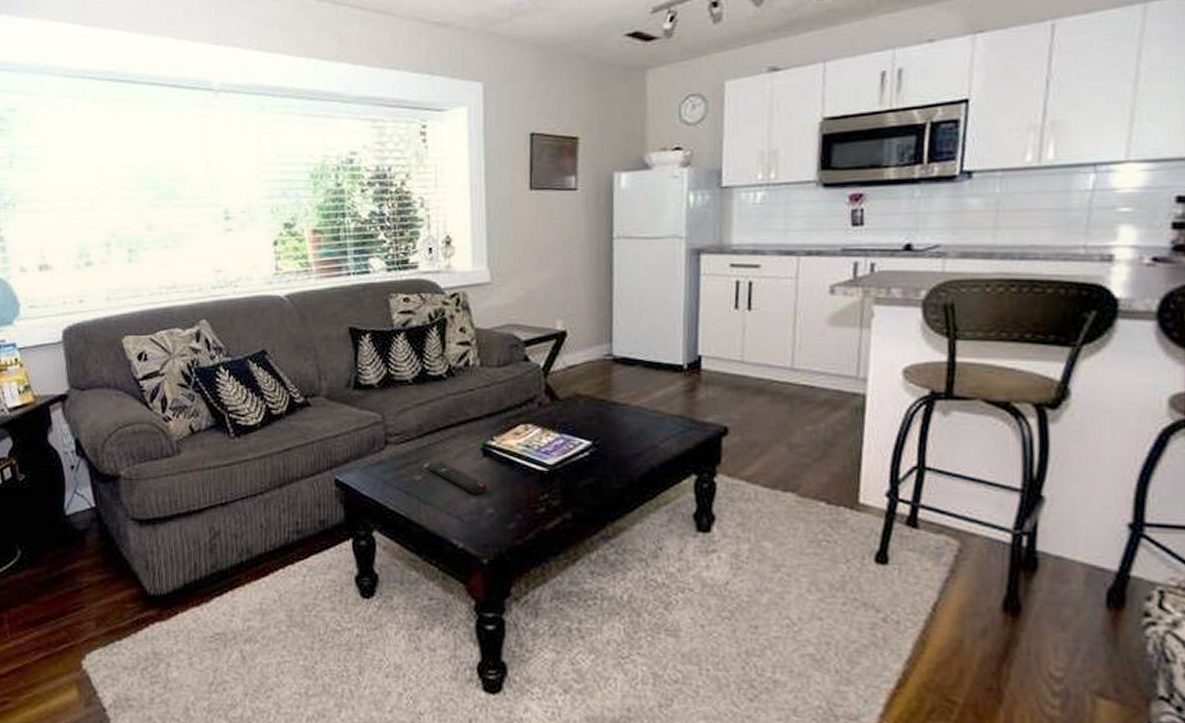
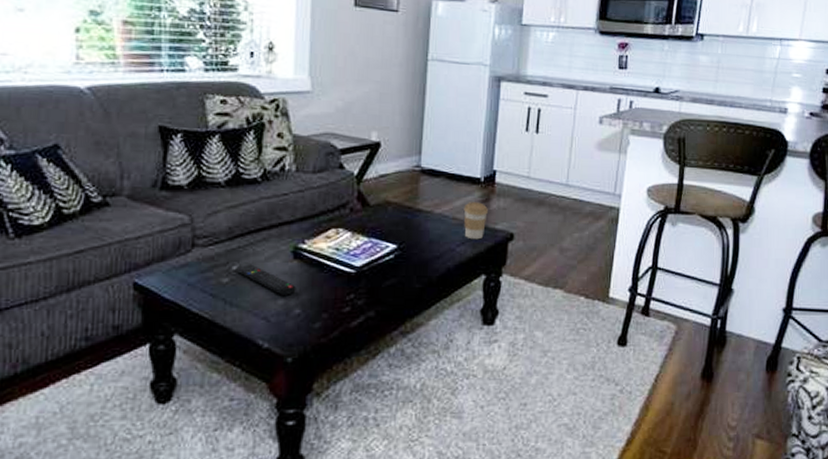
coffee cup: none [665,392,694,435] -> present [463,202,488,240]

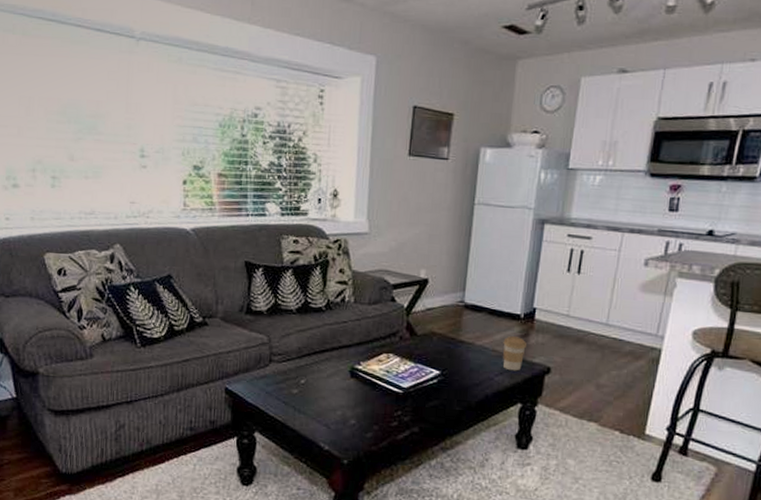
remote control: present [236,264,296,295] -> none [303,379,352,408]

